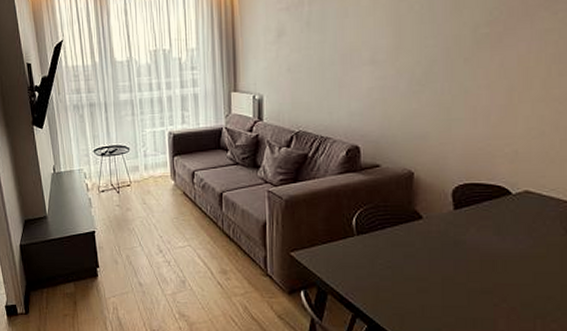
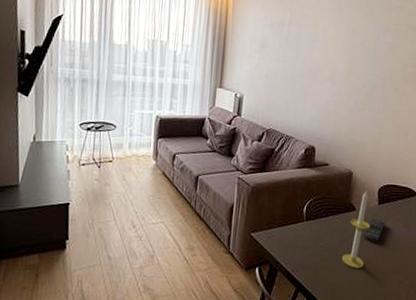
candle: none [410,194,445,289] -> present [342,191,371,269]
remote control: none [436,227,466,258] -> present [363,218,385,243]

